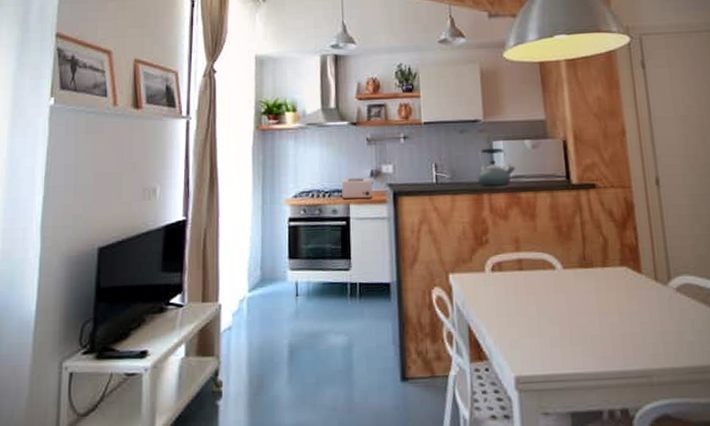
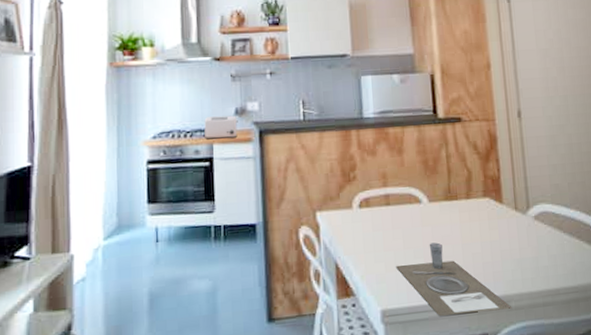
kettle: present [477,148,516,188] -> none [345,83,384,124]
place setting: none [530,310,654,387] -> present [396,242,512,316]

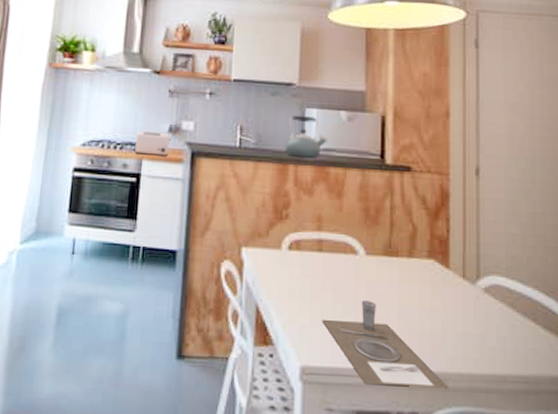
kettle: none [345,83,384,124] -> present [285,114,328,159]

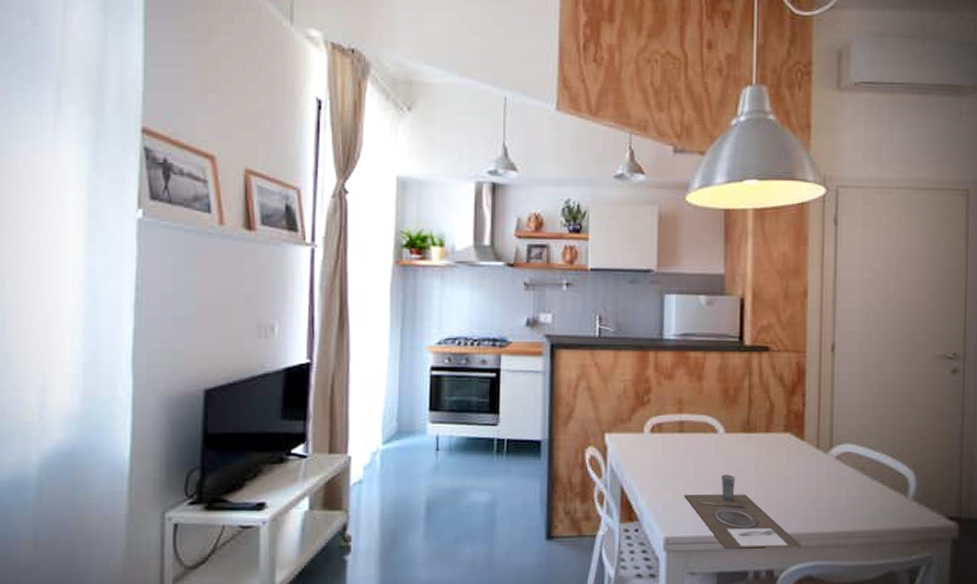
toaster: present [135,131,171,157] -> none [493,326,529,351]
kettle: present [285,114,328,159] -> none [644,301,687,344]

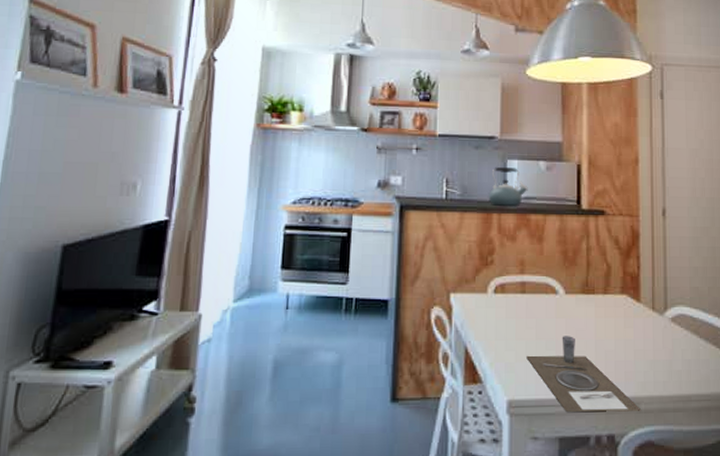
kettle: none [644,301,687,344] -> present [488,166,528,207]

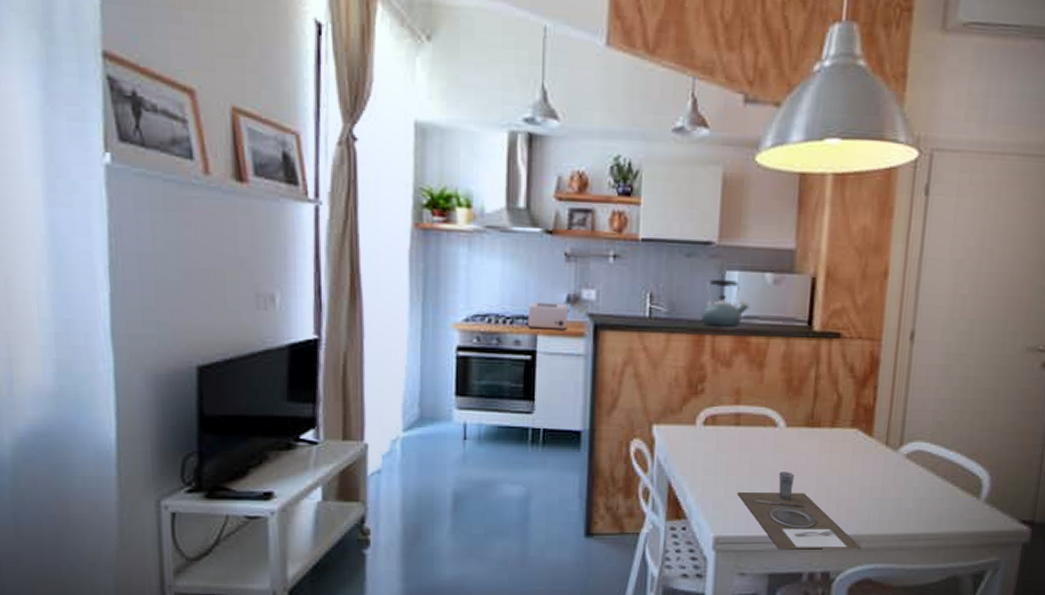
toaster: none [345,187,380,211] -> present [528,302,570,331]

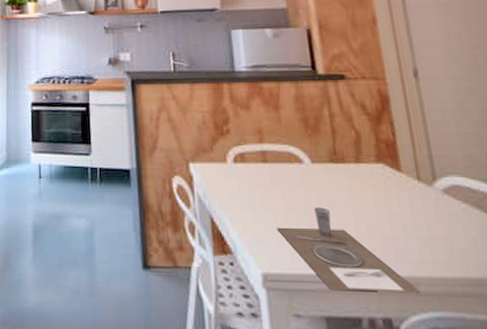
toaster: present [528,302,570,331] -> none [81,65,112,87]
kettle: present [701,278,750,328] -> none [216,37,257,77]

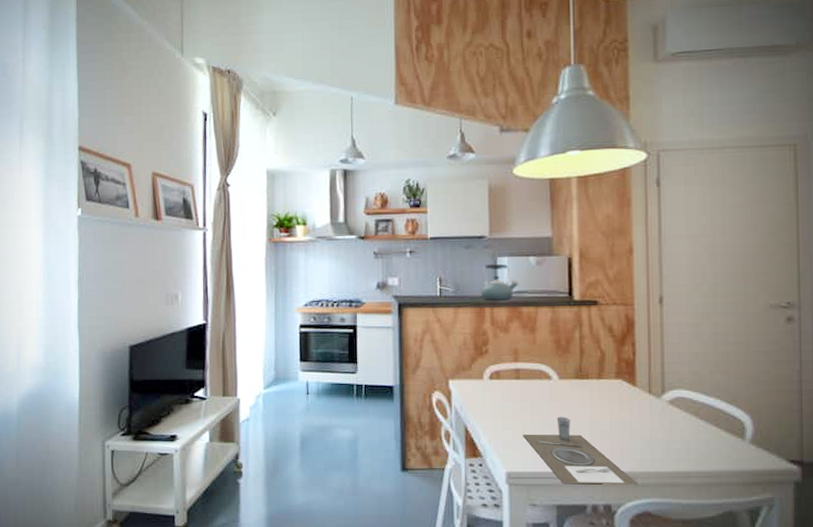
kettle: none [216,37,257,77] -> present [480,264,519,302]

